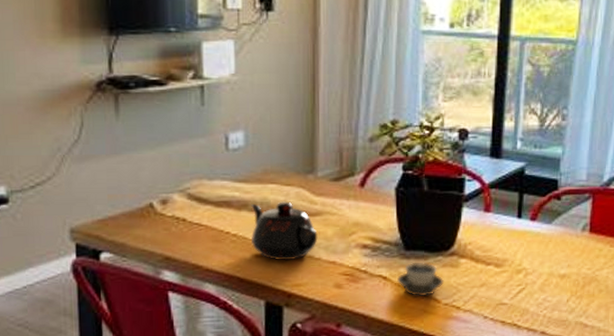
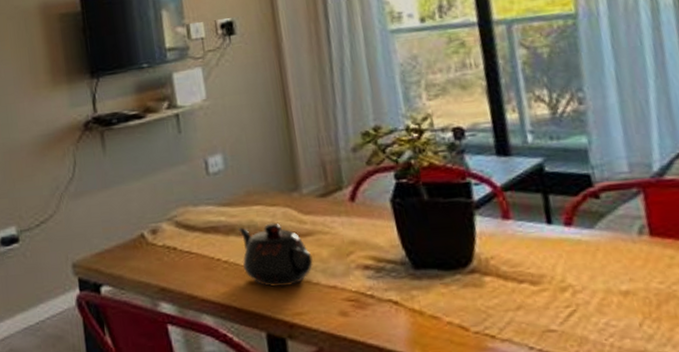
cup: present [397,261,445,297] -> none [411,282,470,325]

